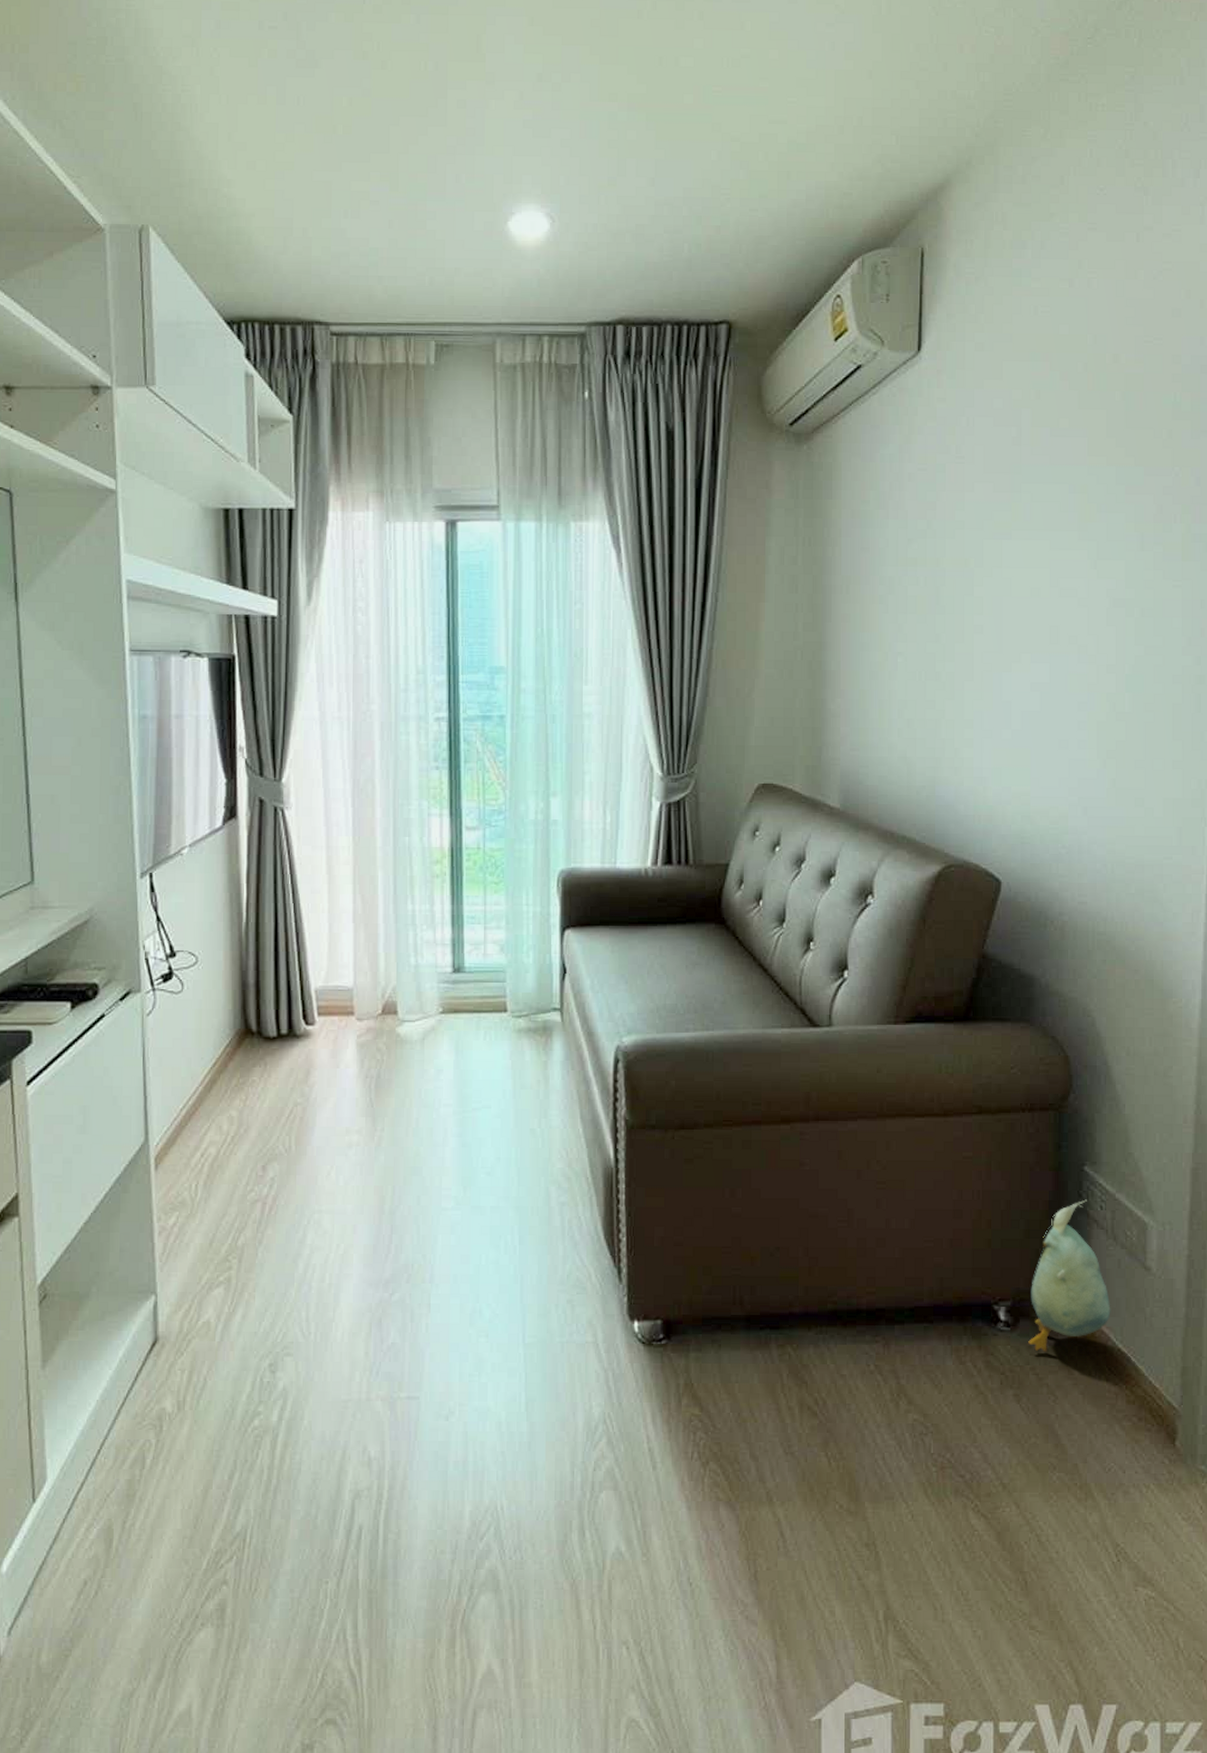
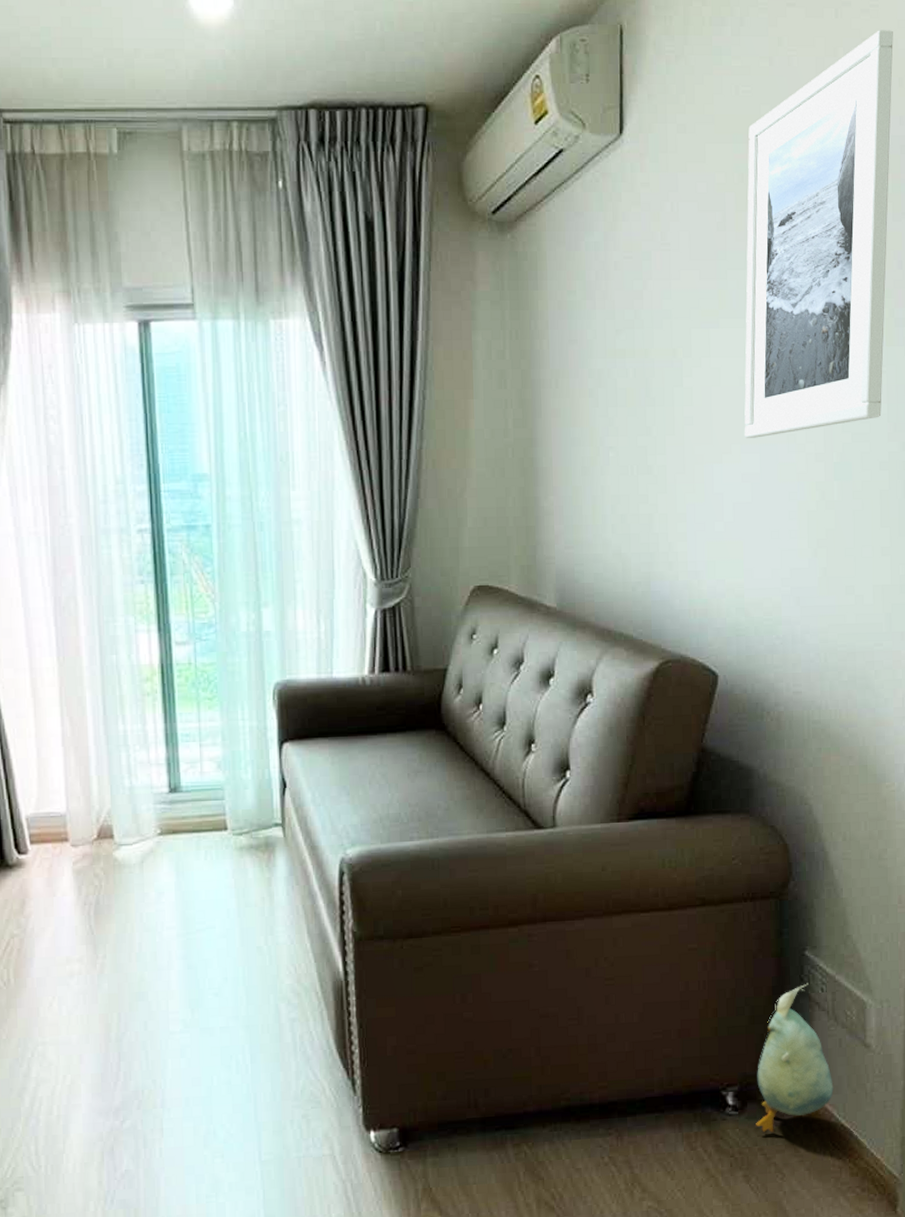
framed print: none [1034,253,1195,648] -> present [744,30,893,438]

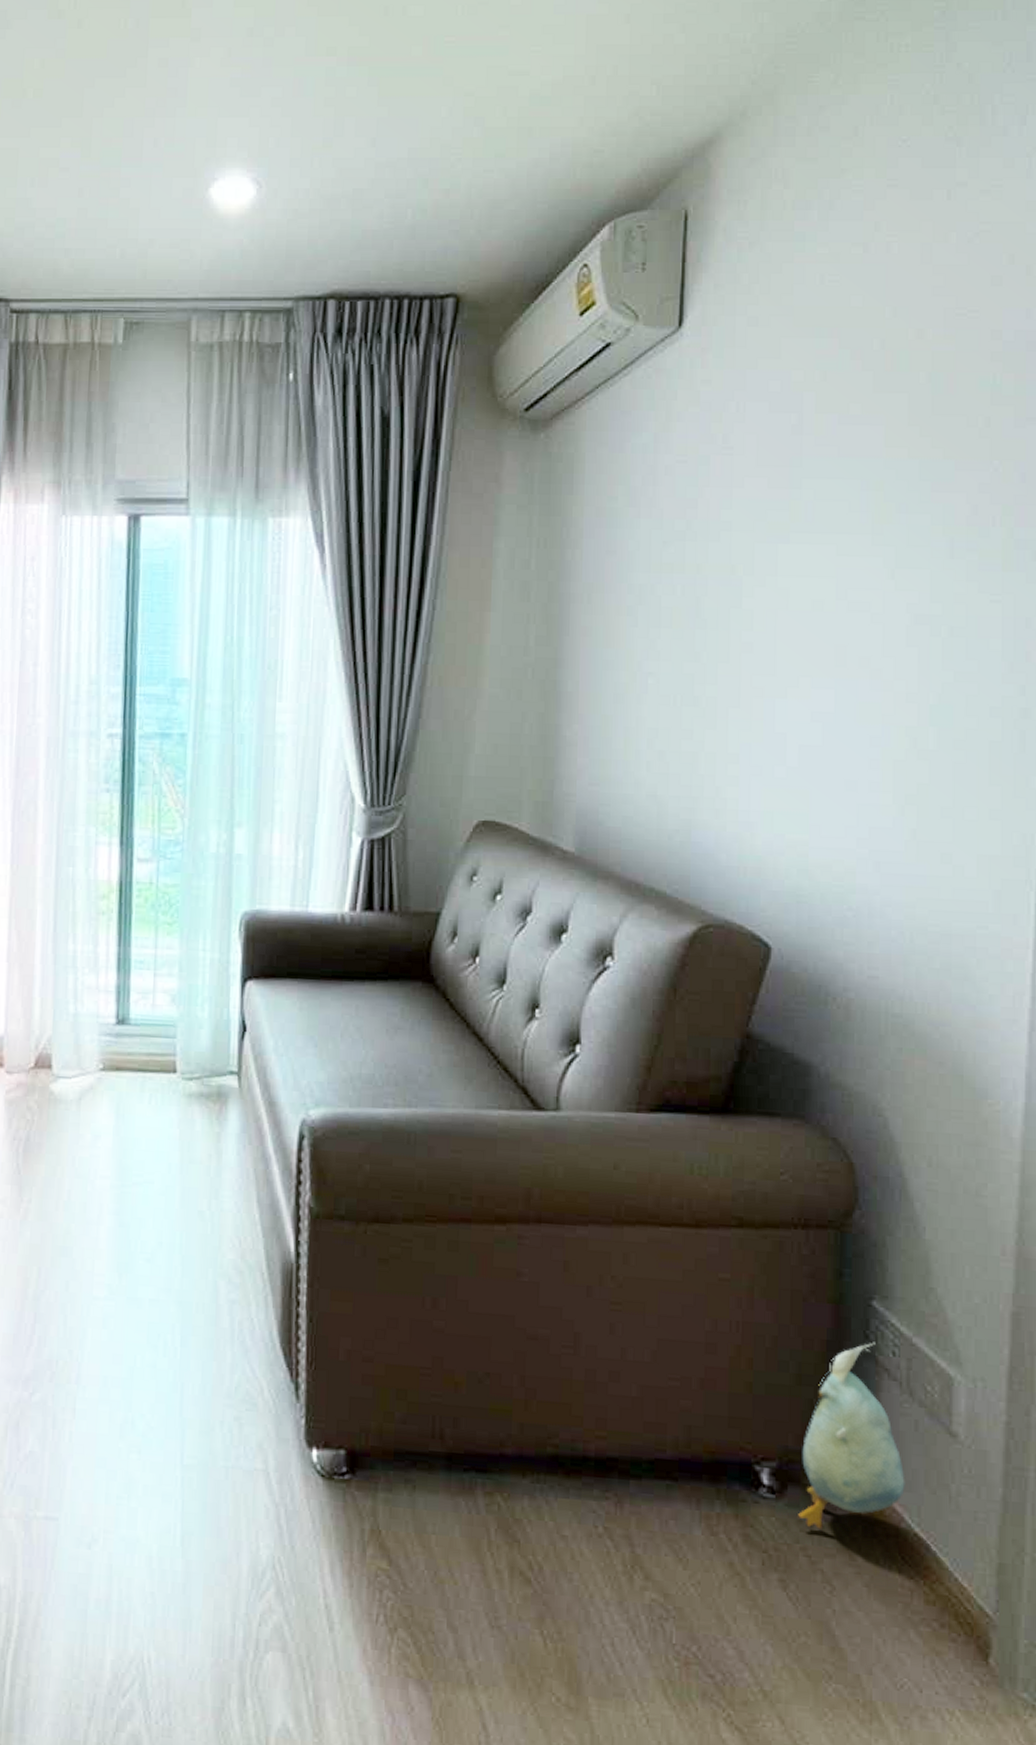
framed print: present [744,30,893,438] -> none [816,212,1020,671]

